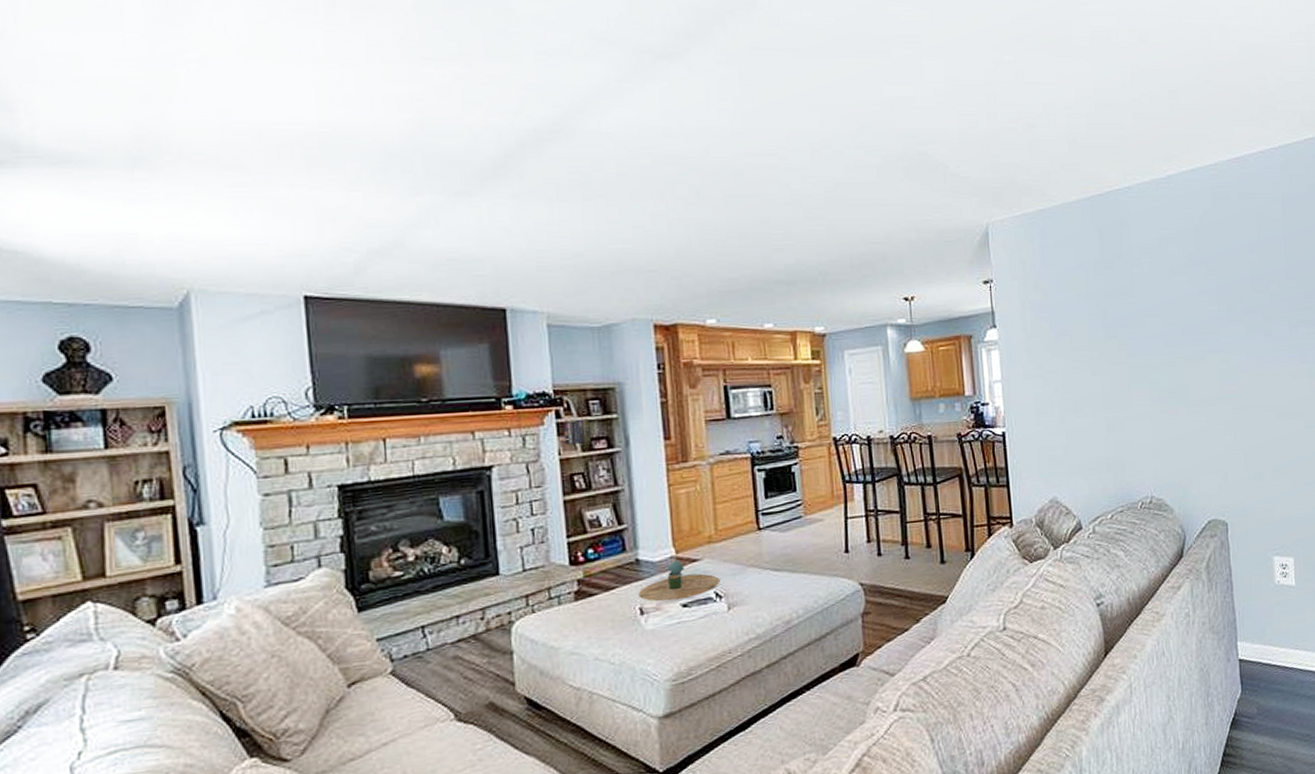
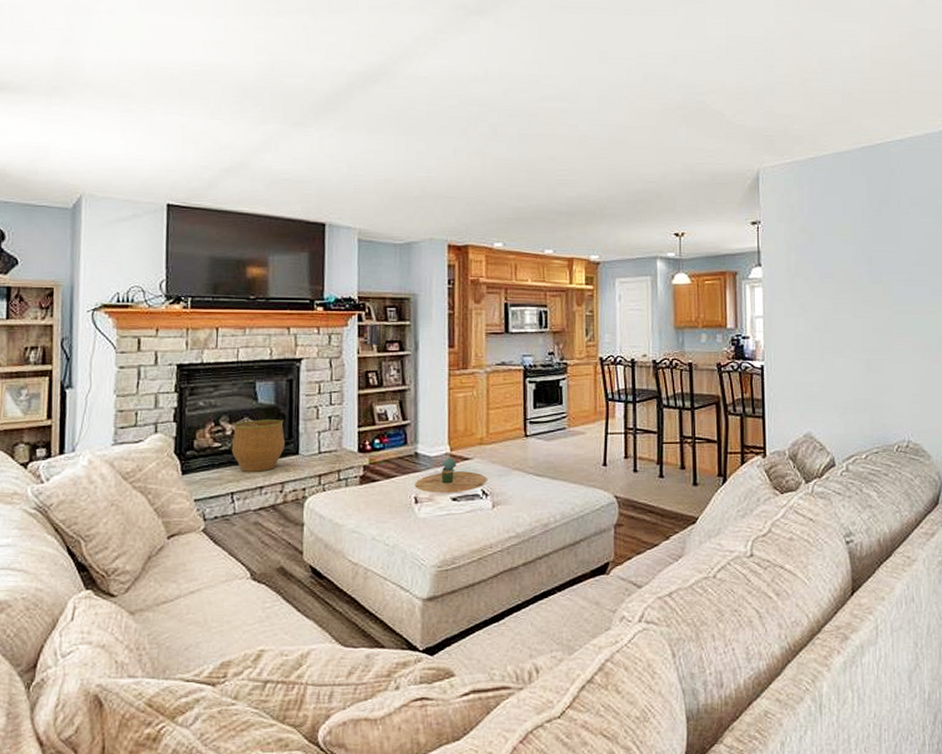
basket: none [416,537,483,602] -> present [231,419,286,473]

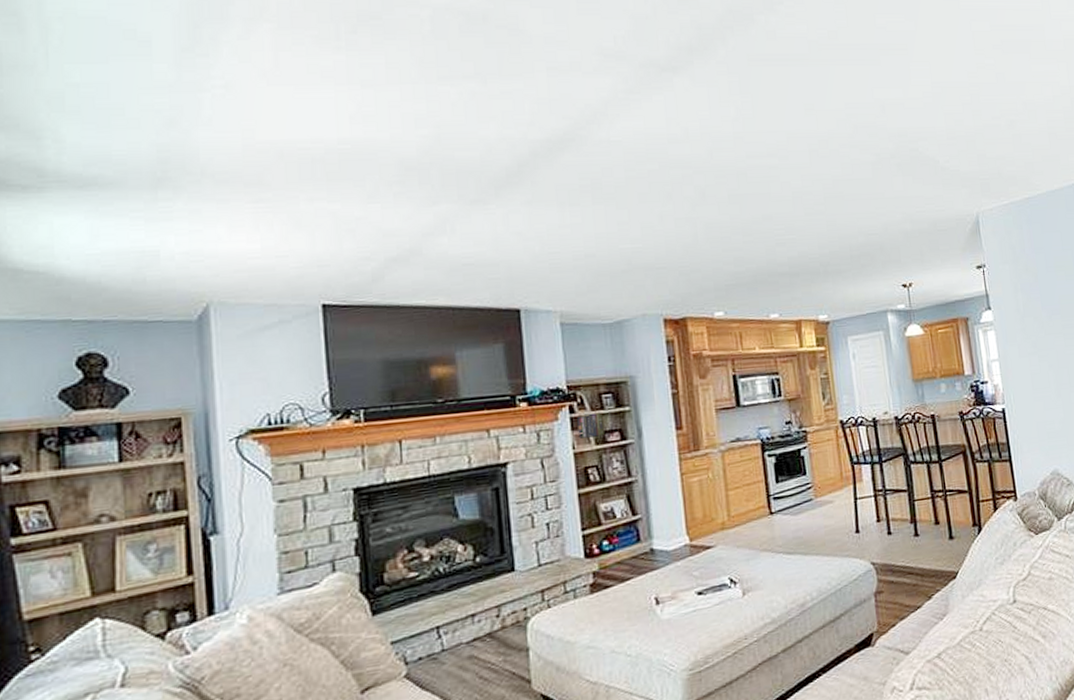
basket: present [231,419,286,473] -> none [431,534,498,601]
decorative tray: present [415,457,487,493] -> none [653,548,734,591]

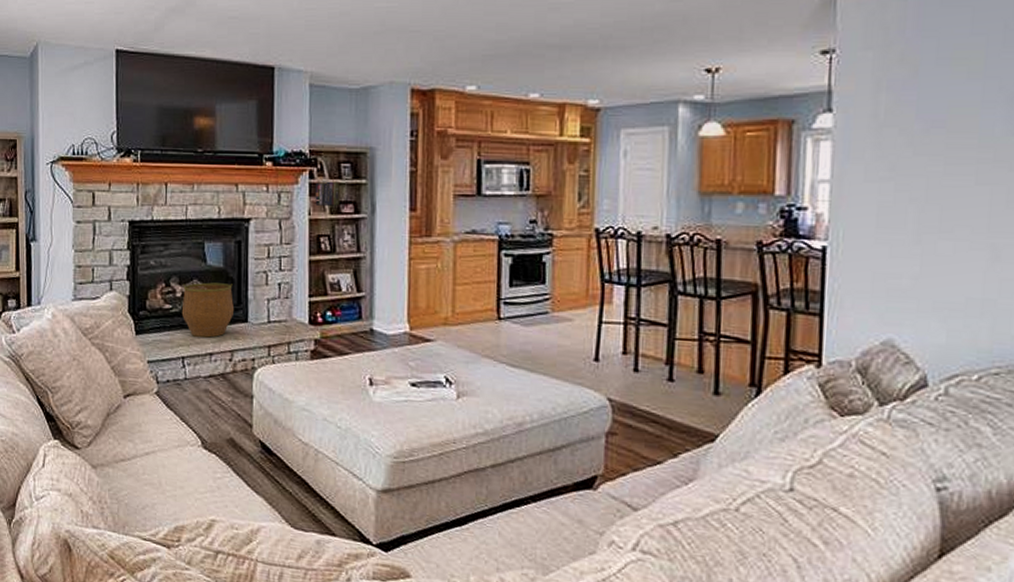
basket: none [431,534,498,601] -> present [181,282,235,338]

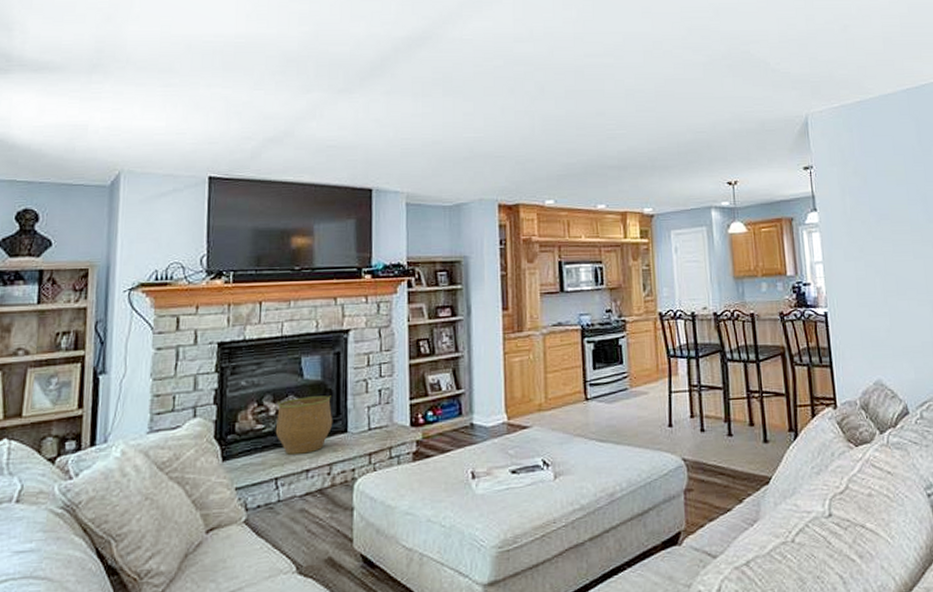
books: present [315,181,340,206] -> none [414,288,438,312]

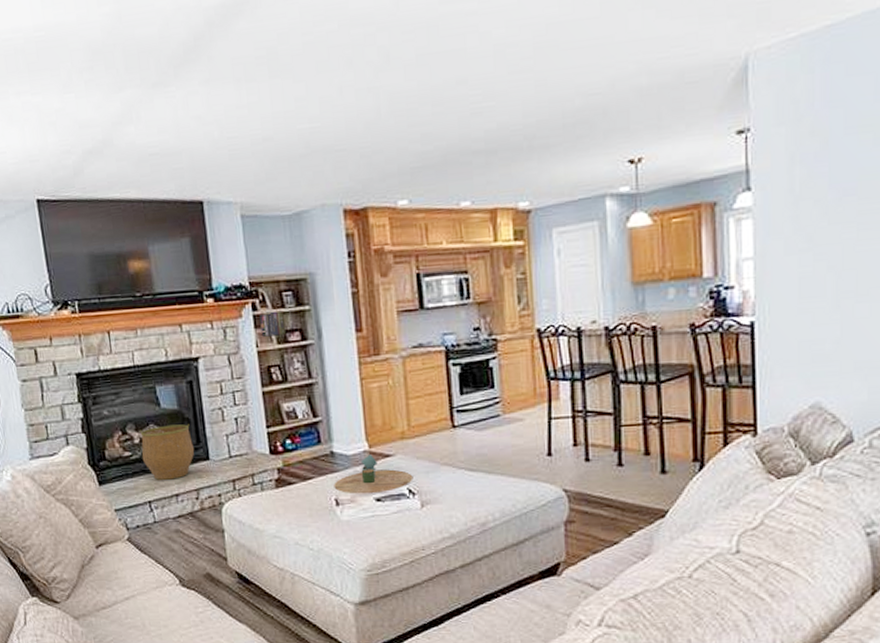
books: none [414,288,438,312] -> present [259,310,287,337]
decorative tray: none [471,426,548,467] -> present [334,454,413,494]

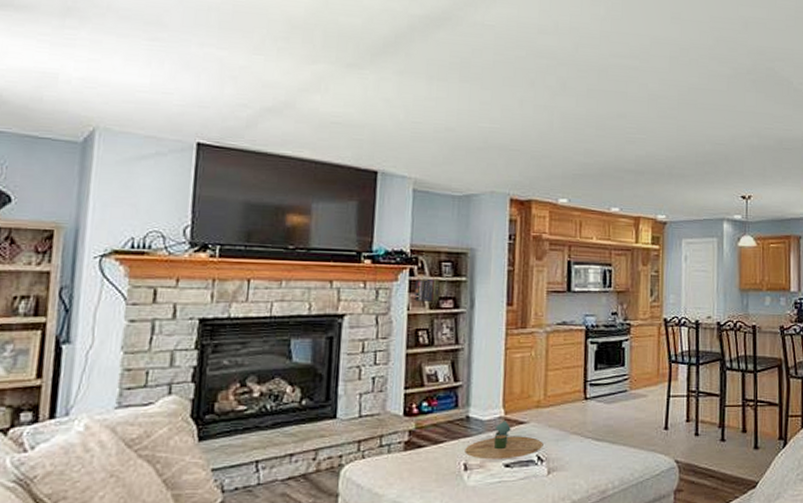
basket: present [140,424,195,481] -> none [258,380,322,439]

